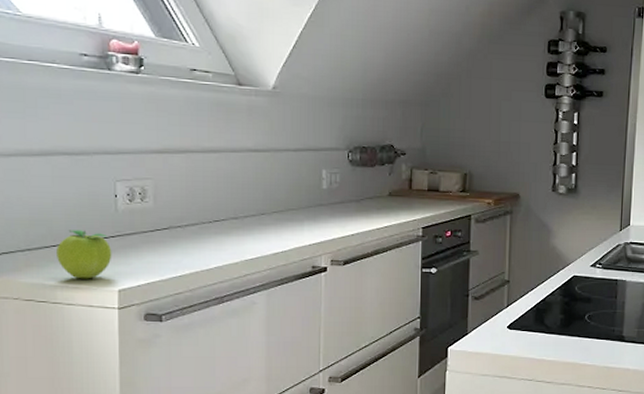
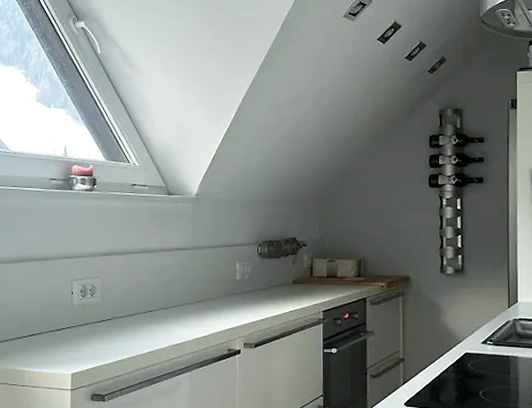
fruit: present [57,230,112,279] -> none [26,323,68,365]

